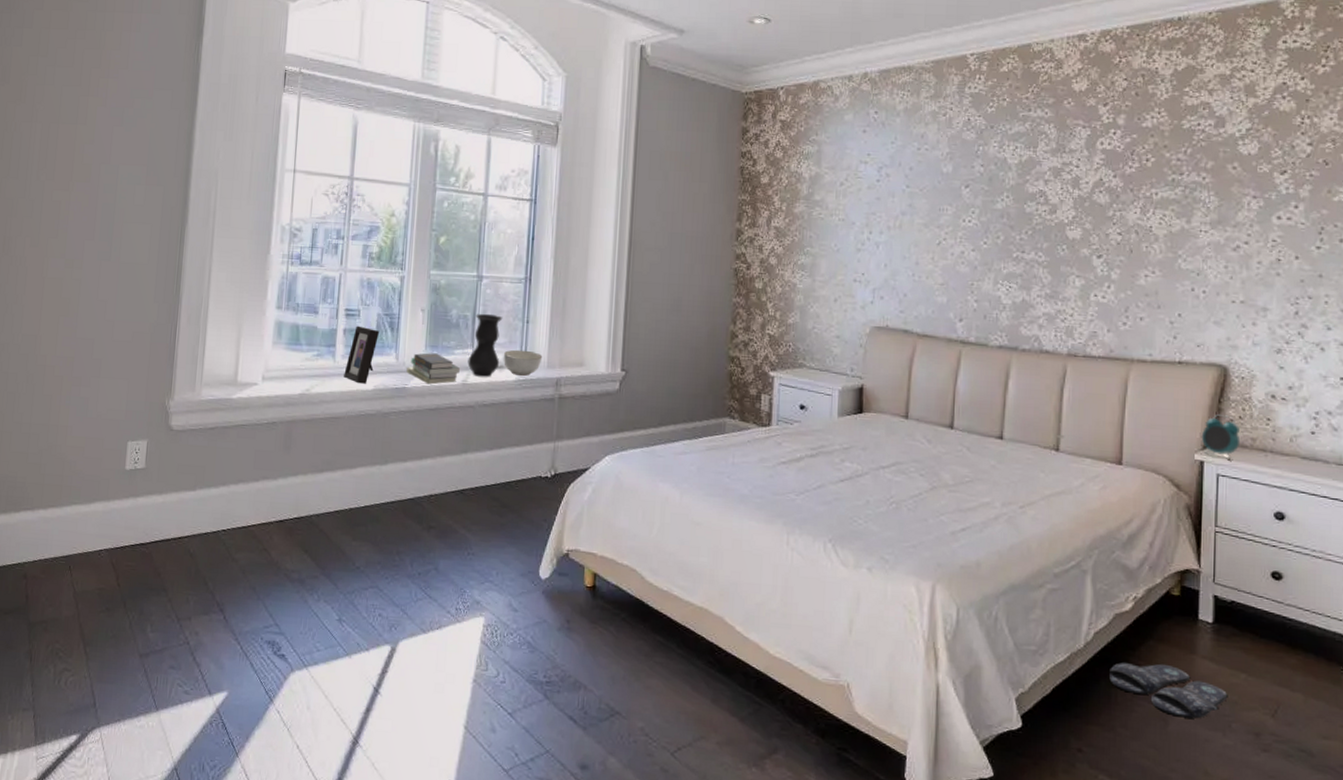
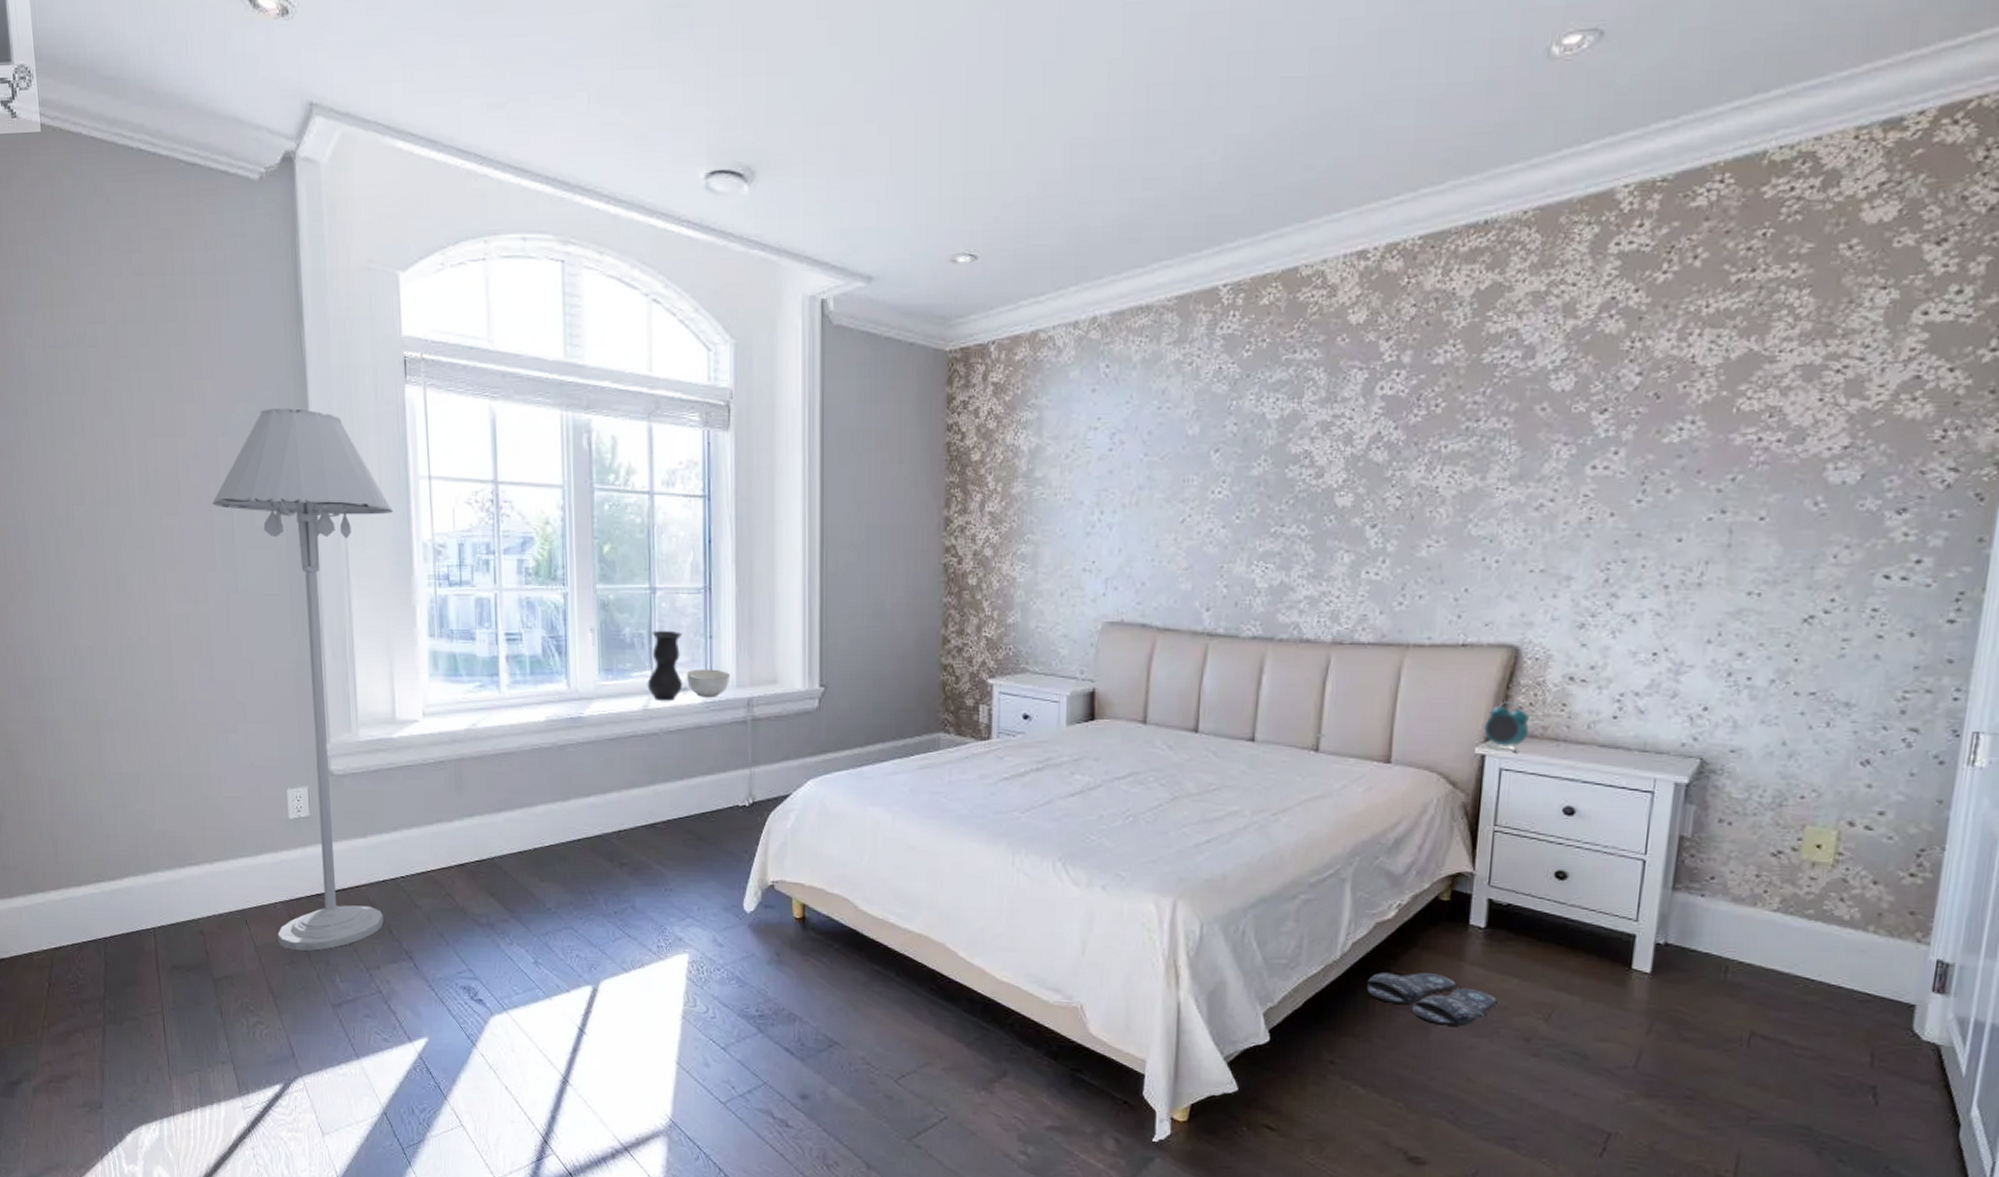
floor lamp: none [97,106,259,599] -> present [212,408,393,951]
picture frame: present [344,325,380,384] -> none [512,651,546,715]
books: present [406,353,460,385] -> none [580,677,639,712]

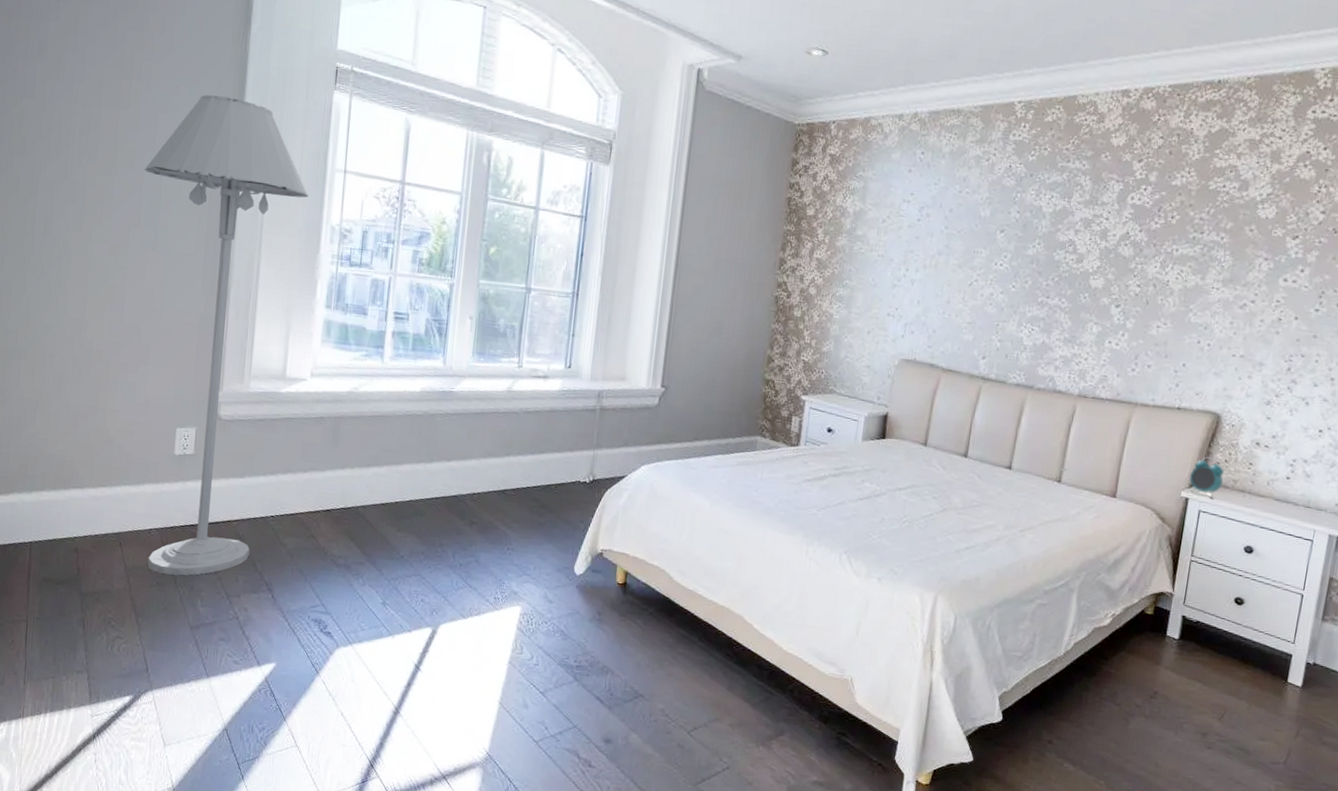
vase: present [647,630,683,702] -> none [513,324,549,387]
bowl: present [687,669,731,699] -> none [548,361,587,388]
slippers: present [1367,972,1498,1026] -> none [1083,670,1184,719]

